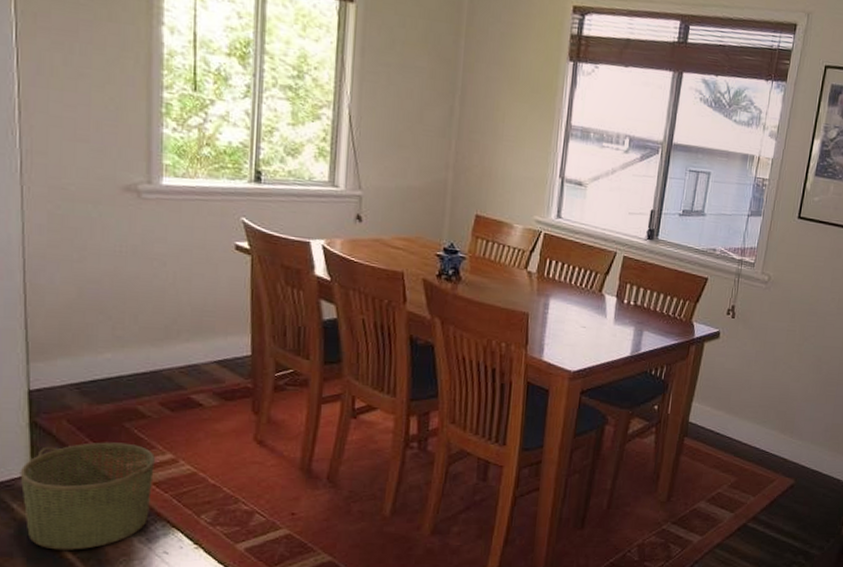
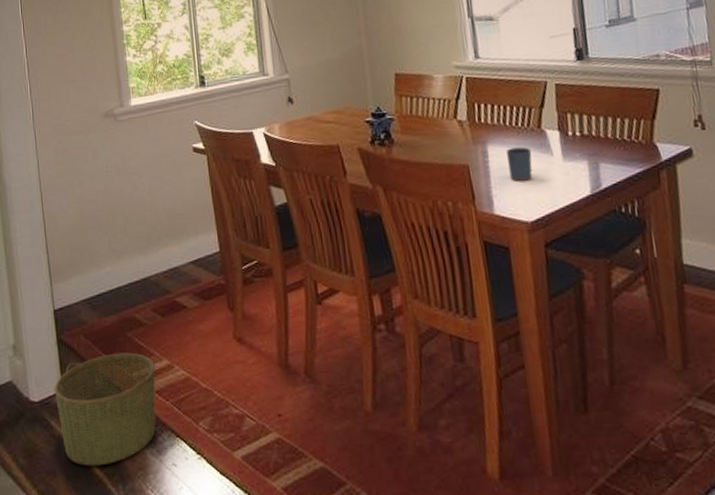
mug: none [564,304,589,336] -> present [506,146,532,181]

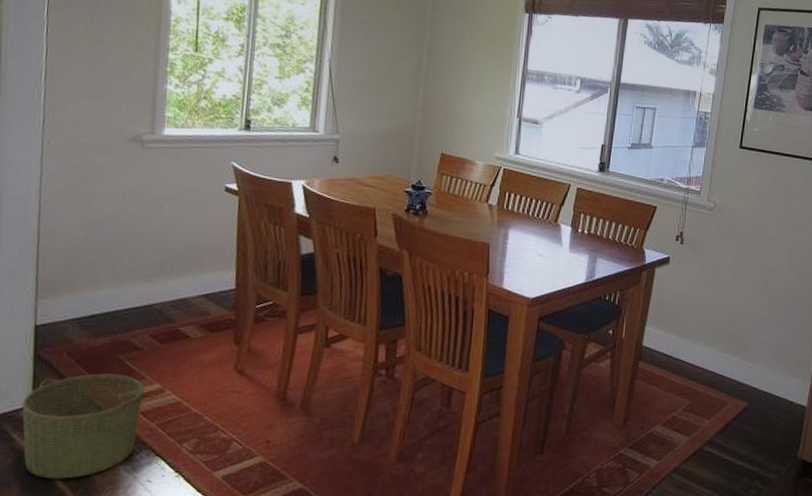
mug: present [506,146,532,181] -> none [523,234,546,264]

